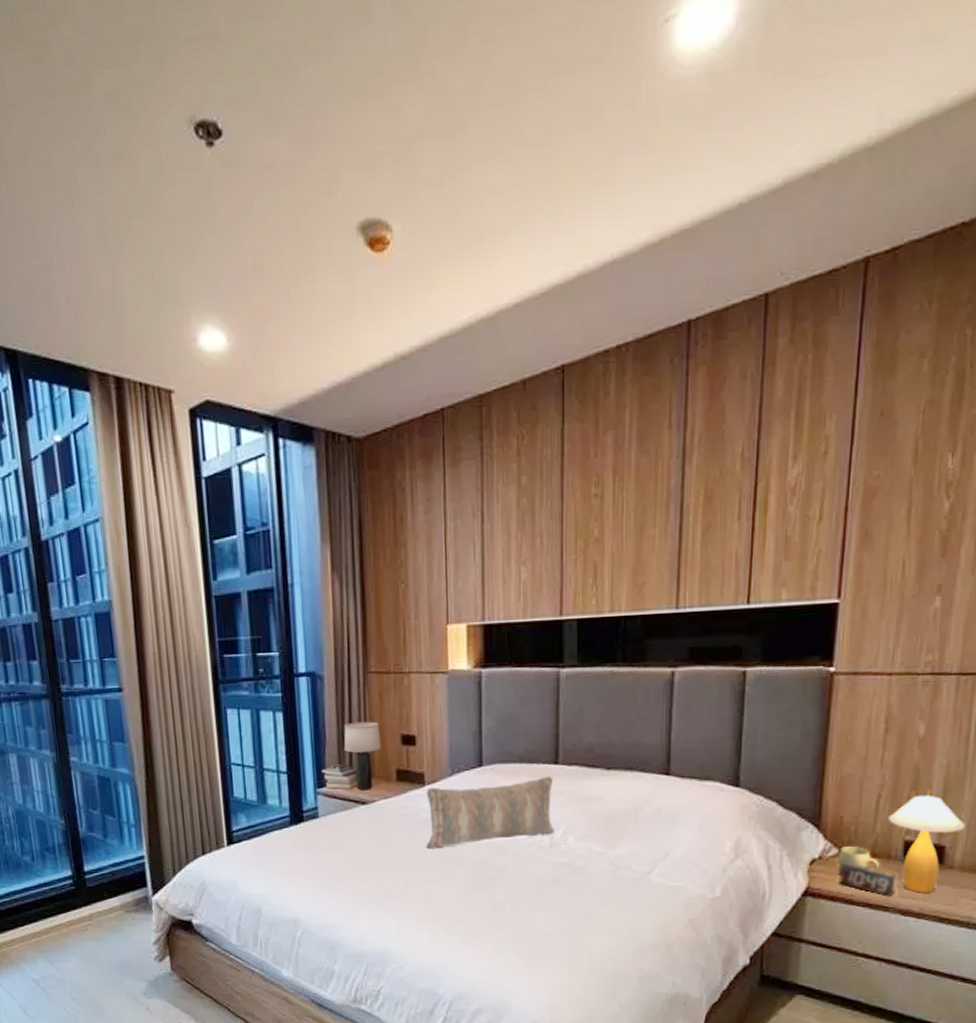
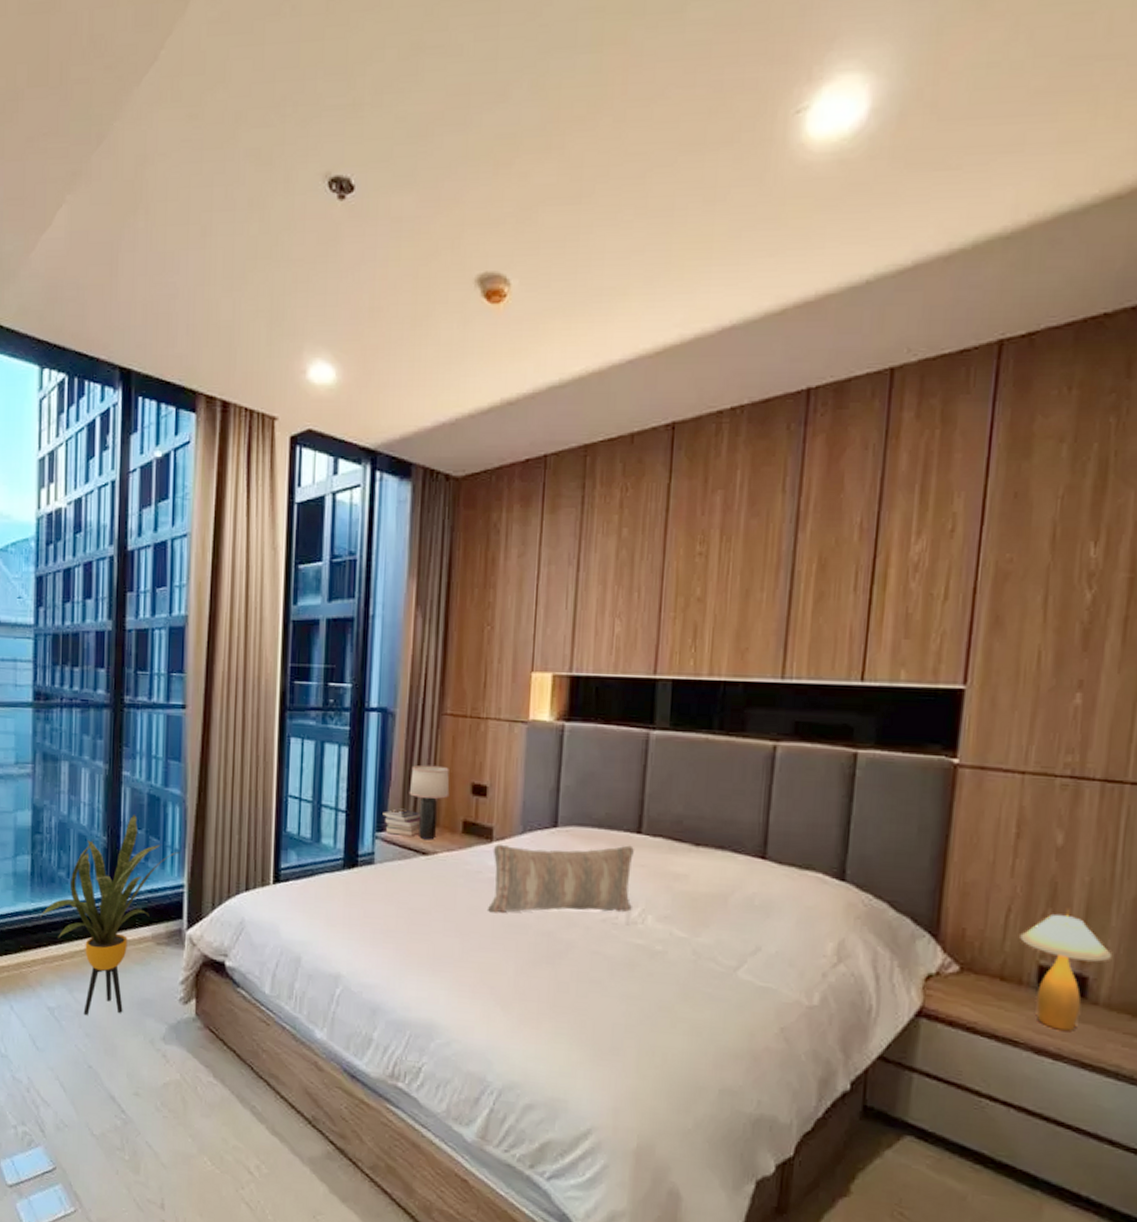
house plant: none [12,797,136,982] -> present [40,815,180,1015]
mug: present [838,846,881,873] -> none [958,964,1010,997]
alarm clock: present [838,861,897,898] -> none [959,980,1029,1031]

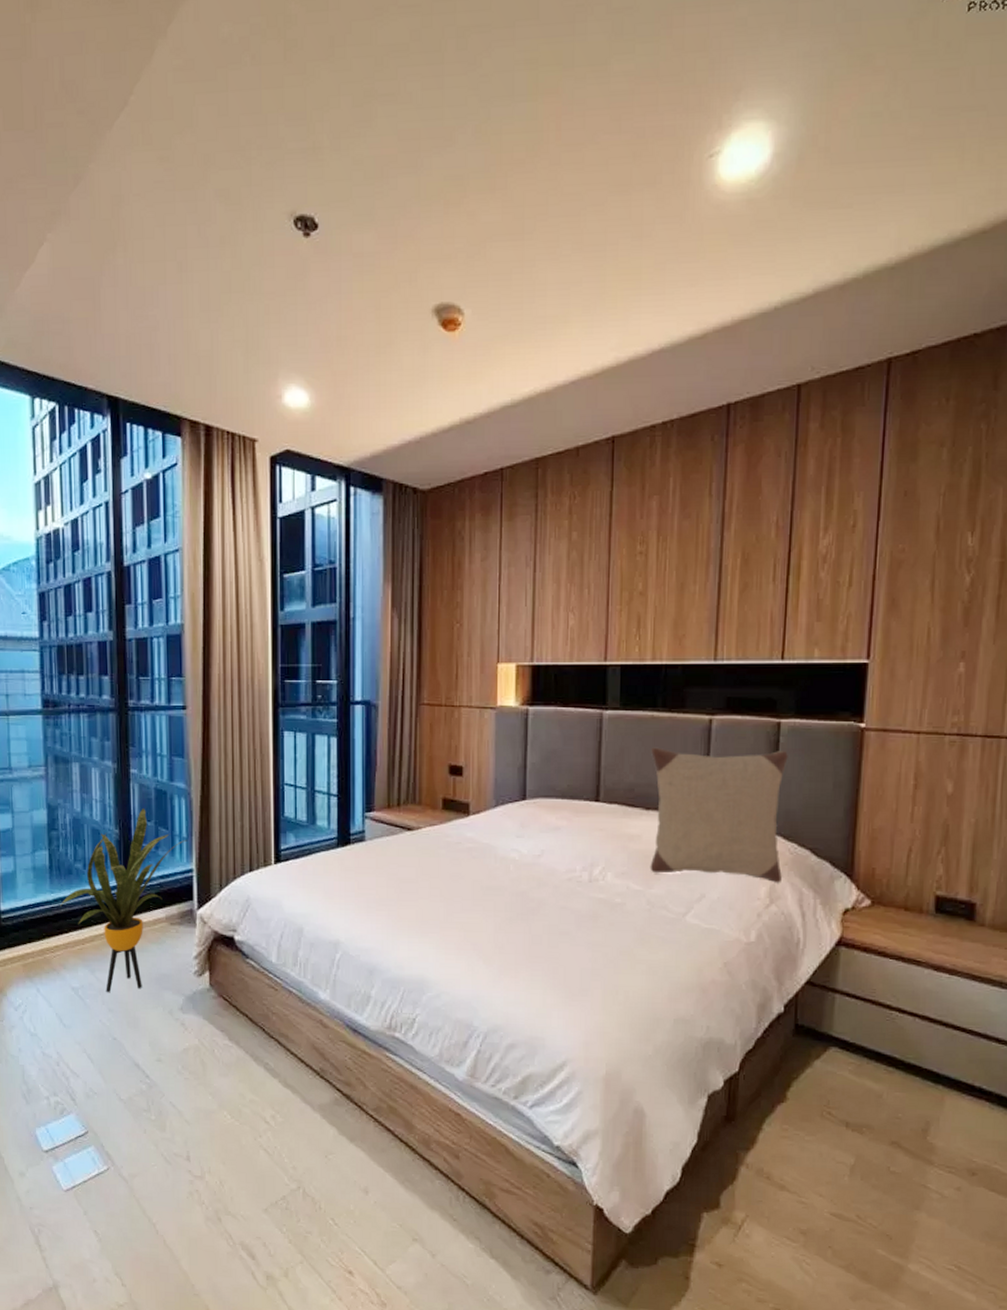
books: present [382,808,421,837] -> none [370,790,405,816]
table lamp: present [409,765,450,840] -> none [393,750,430,817]
pillow: present [488,844,634,913] -> none [468,812,593,879]
pillow: none [697,774,865,938] -> present [650,747,788,882]
table lamp: present [1020,909,1113,1031] -> none [920,847,995,949]

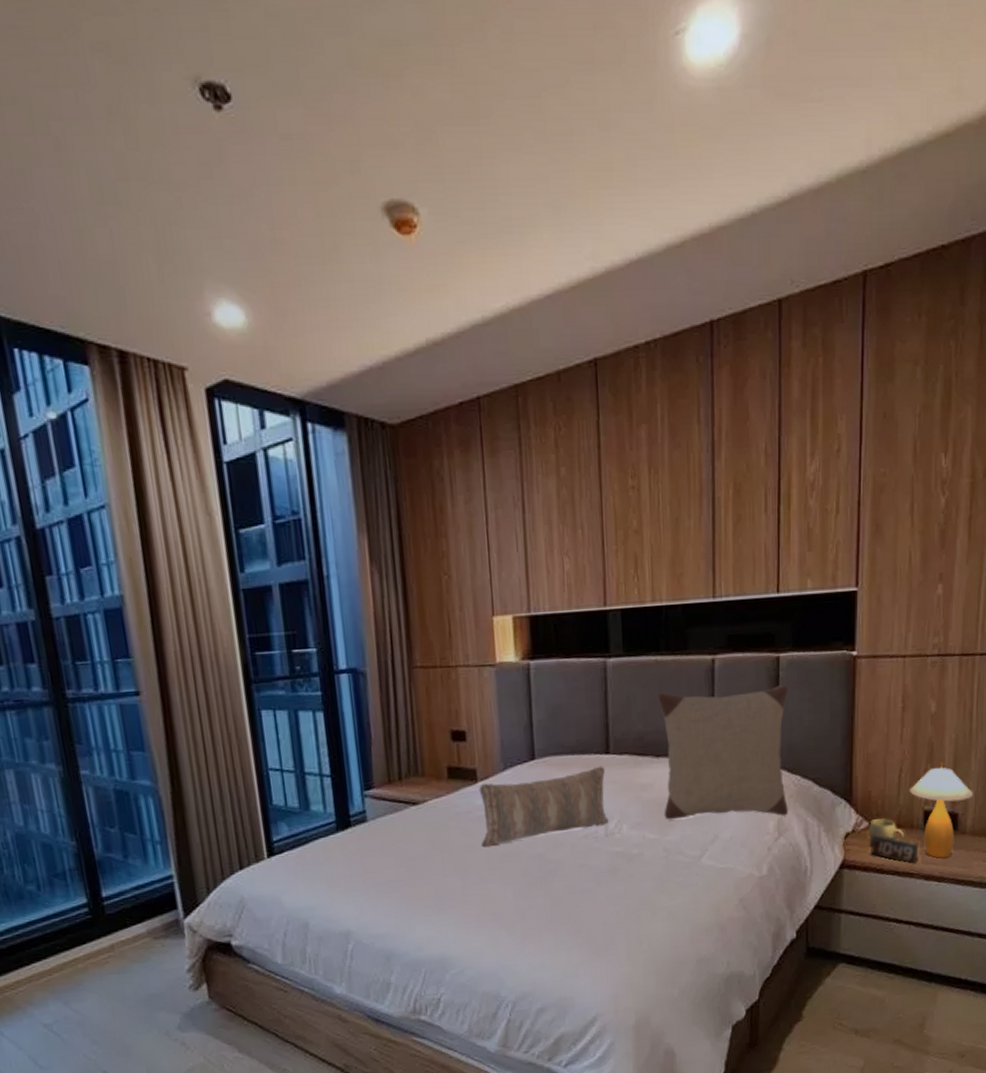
house plant: present [60,808,188,992] -> none [14,814,162,1023]
pillow: none [468,812,593,879] -> present [478,765,609,848]
mug: none [871,898,913,925] -> present [869,818,905,845]
alarm clock: none [871,912,929,952] -> present [870,832,919,865]
table lamp: none [920,847,995,949] -> present [910,763,974,858]

